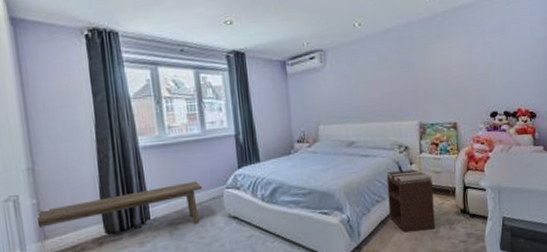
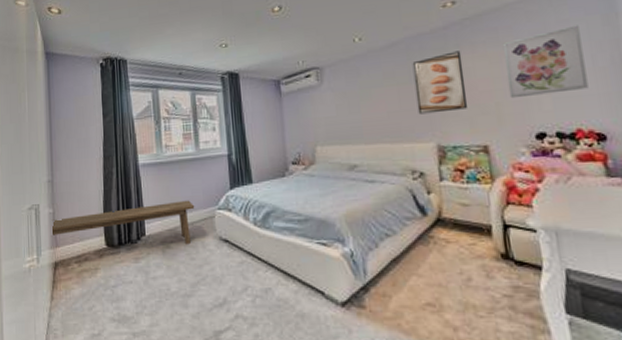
nightstand: present [386,169,435,232] -> none [397,200,466,276]
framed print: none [402,40,444,96] -> present [412,51,468,115]
wall art: none [472,23,528,83] -> present [502,25,589,99]

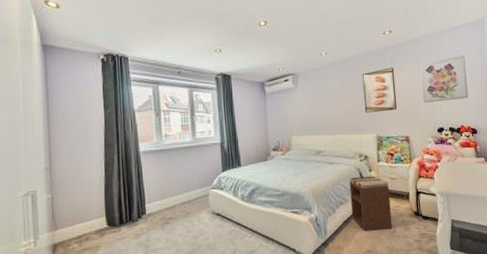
bench: present [51,200,195,245] -> none [49,182,192,220]
nightstand: none [397,200,466,276] -> present [349,176,392,231]

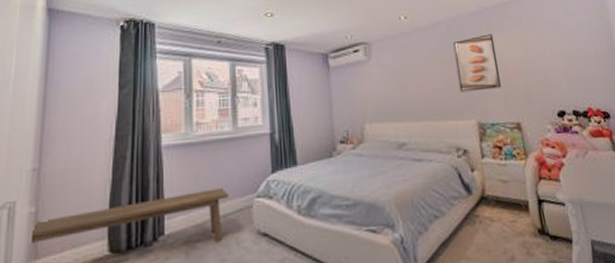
bench: none [49,182,192,220] -> present [31,187,229,243]
nightstand: present [349,176,392,231] -> none [444,177,509,257]
wall art: present [420,55,469,104] -> none [526,17,593,79]

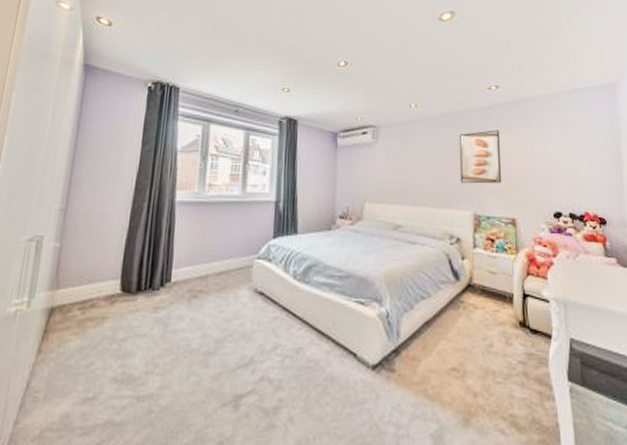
bench: present [31,187,229,243] -> none [55,246,233,295]

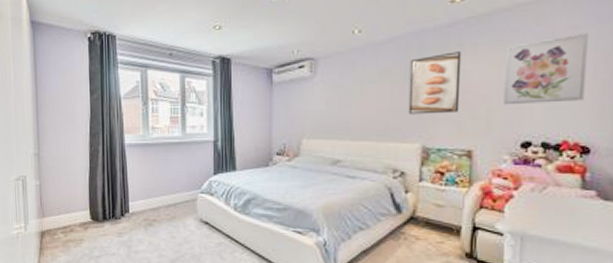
wall art: none [533,123,595,179] -> present [503,33,588,105]

